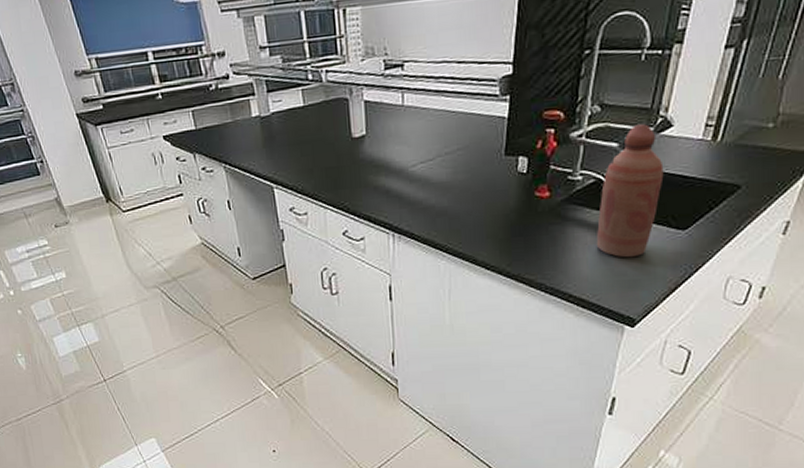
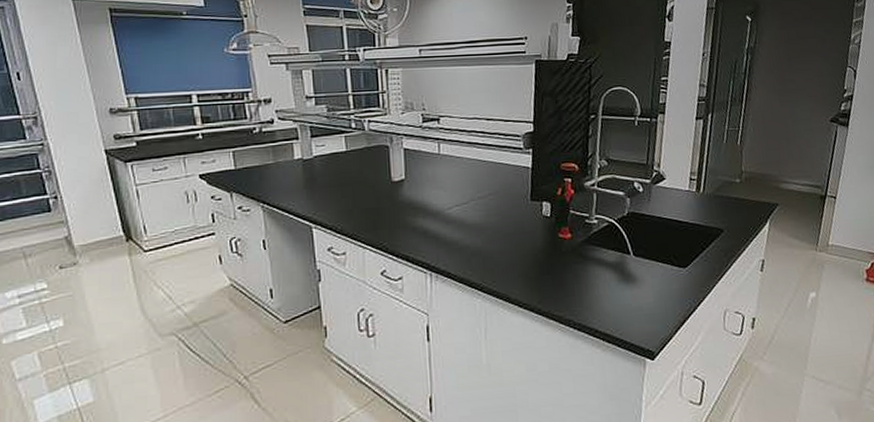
bottle: present [596,124,664,258] -> none [613,177,663,294]

